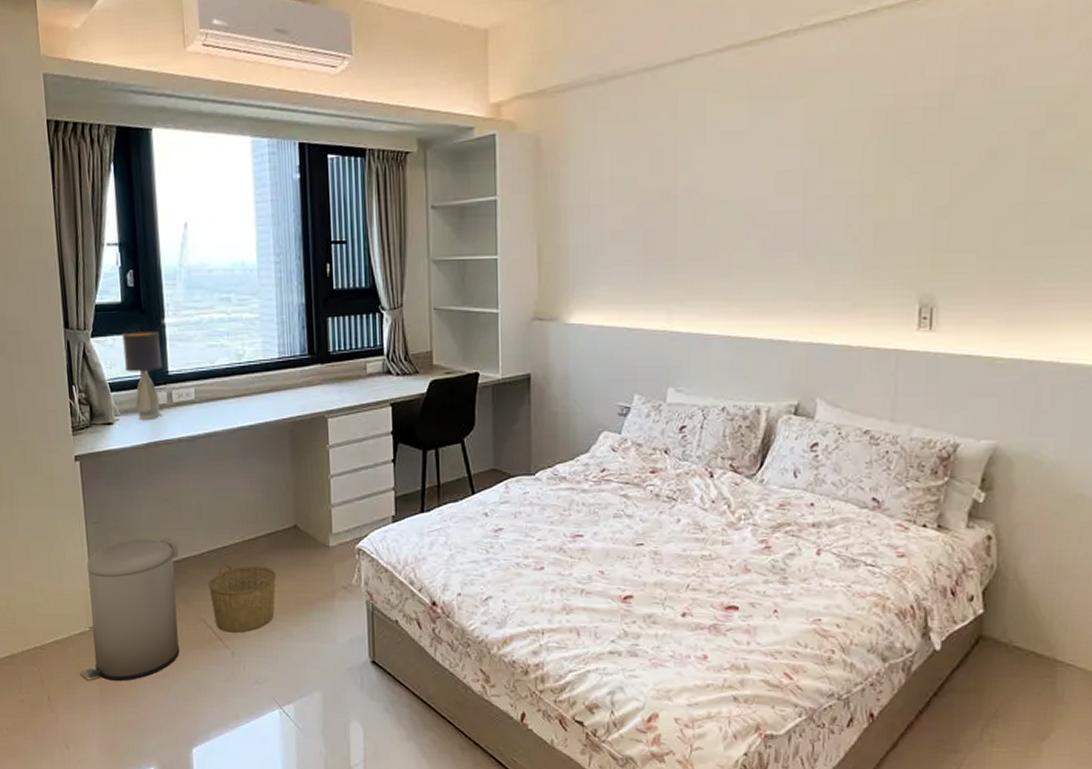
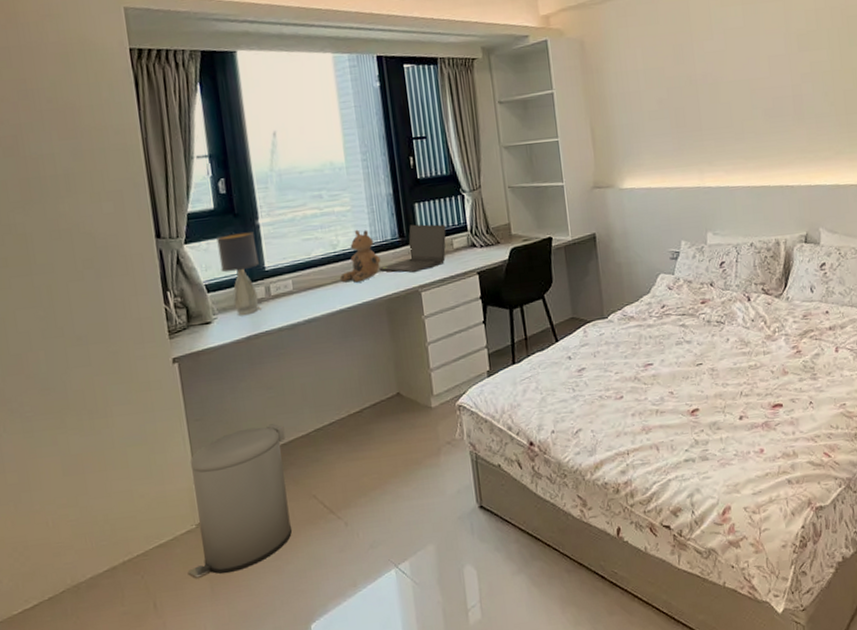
basket: present [208,563,277,633] -> none [317,435,384,504]
teddy bear: none [243,340,287,401] -> present [339,229,381,284]
laptop: none [285,341,360,396] -> present [379,224,446,274]

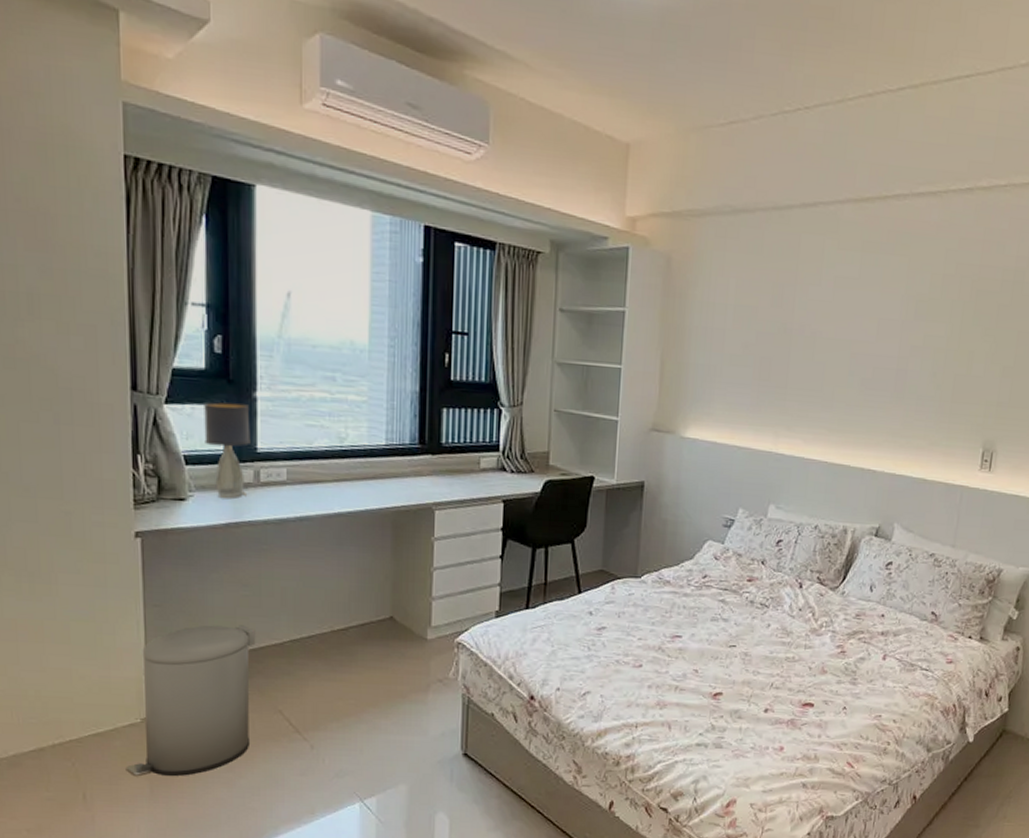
teddy bear: present [339,229,381,284] -> none [343,425,394,487]
laptop: present [379,224,446,274] -> none [390,431,475,488]

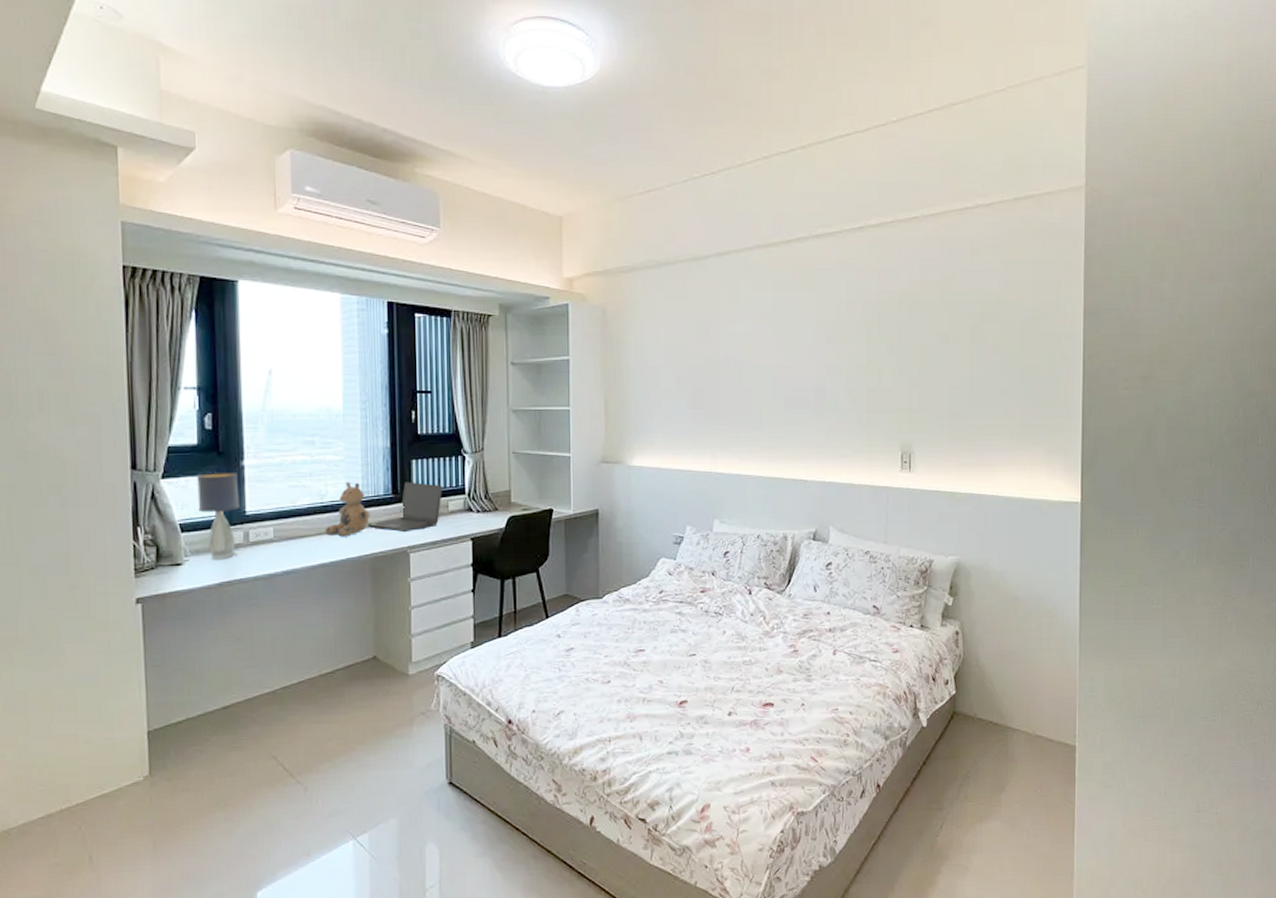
pedal bin: present [125,625,256,777] -> none [129,677,250,835]
teddy bear: none [343,425,394,487] -> present [324,481,370,538]
laptop: none [390,431,475,488] -> present [368,481,443,533]

